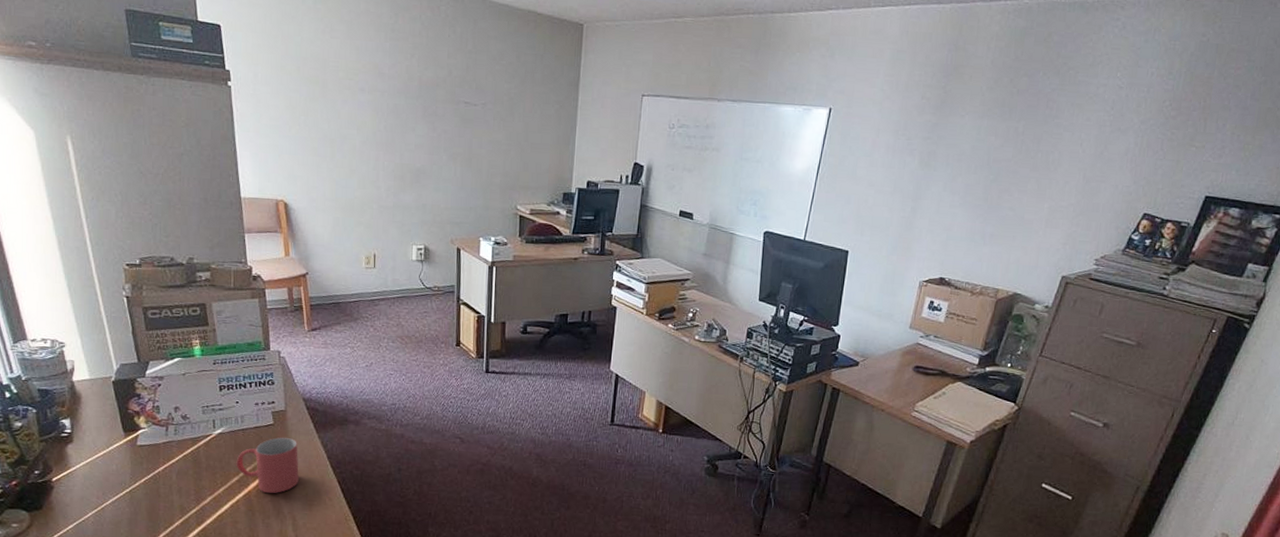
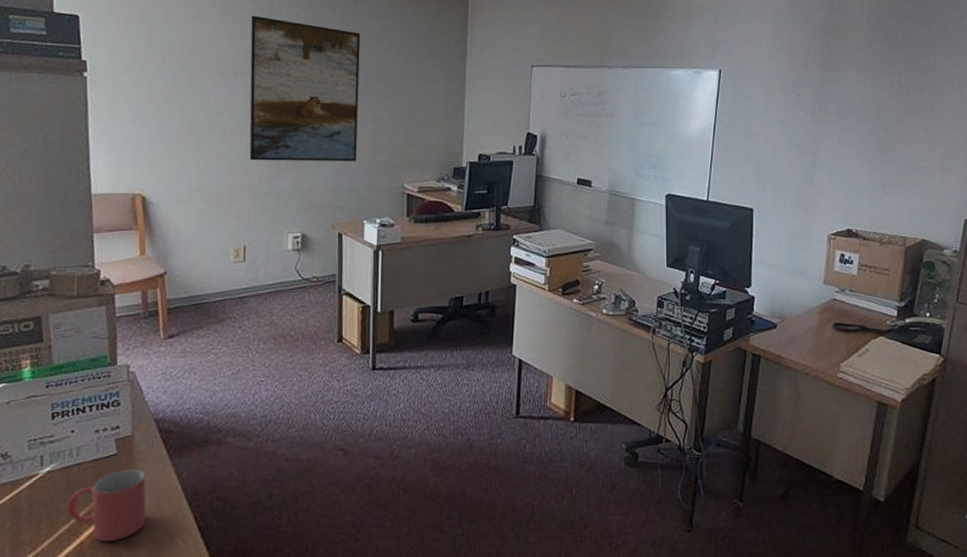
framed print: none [376,31,479,182] -> present [249,15,361,162]

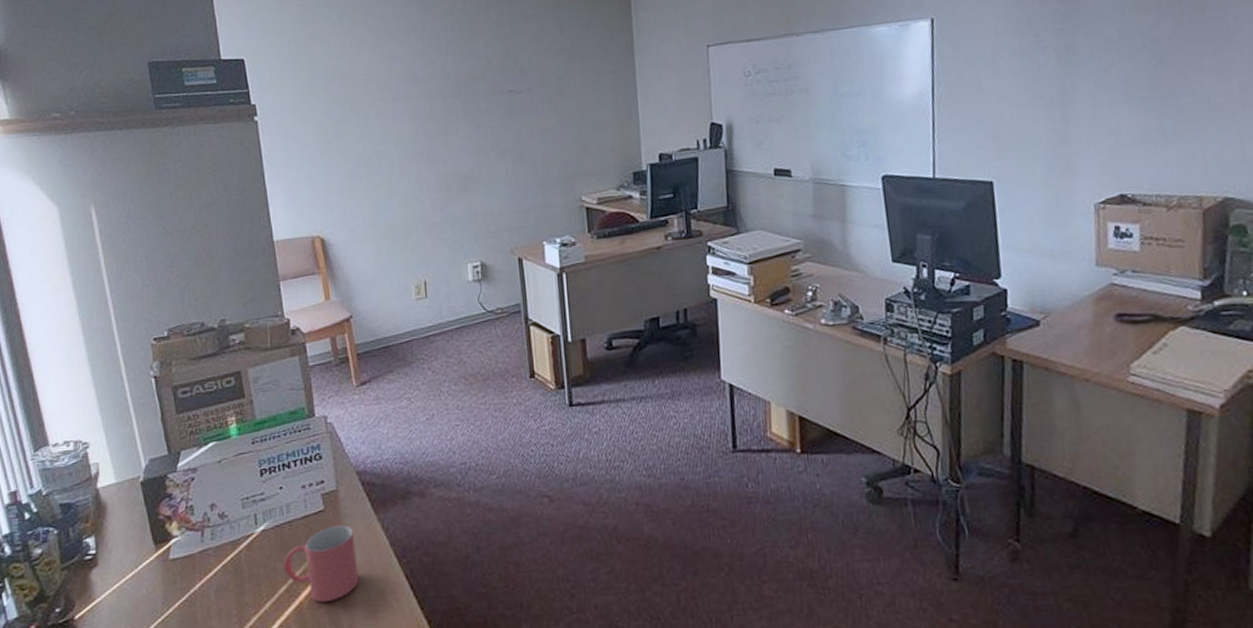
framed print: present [249,15,361,162] -> none [407,33,529,189]

